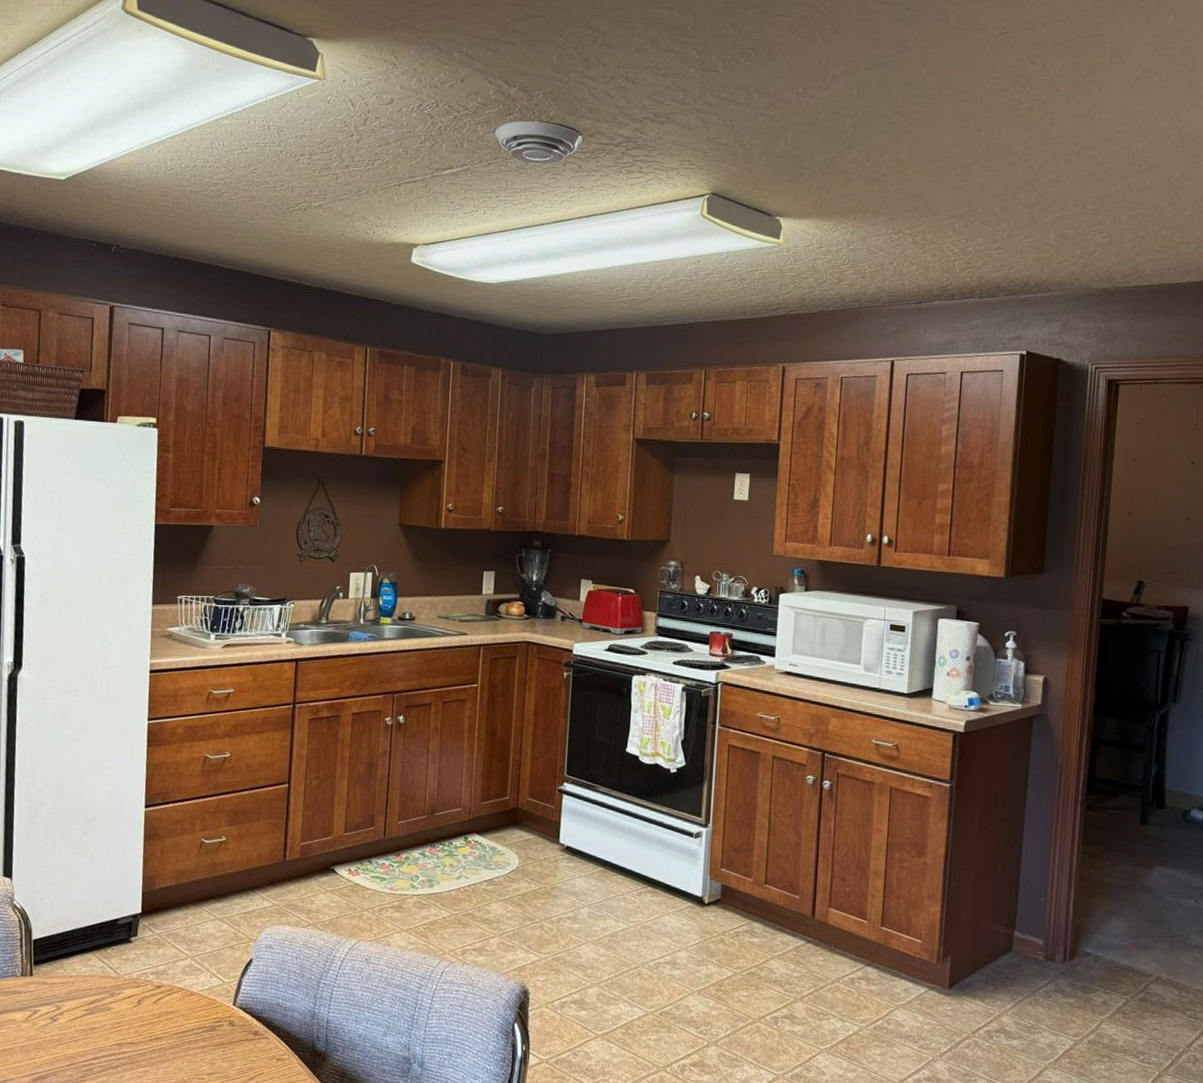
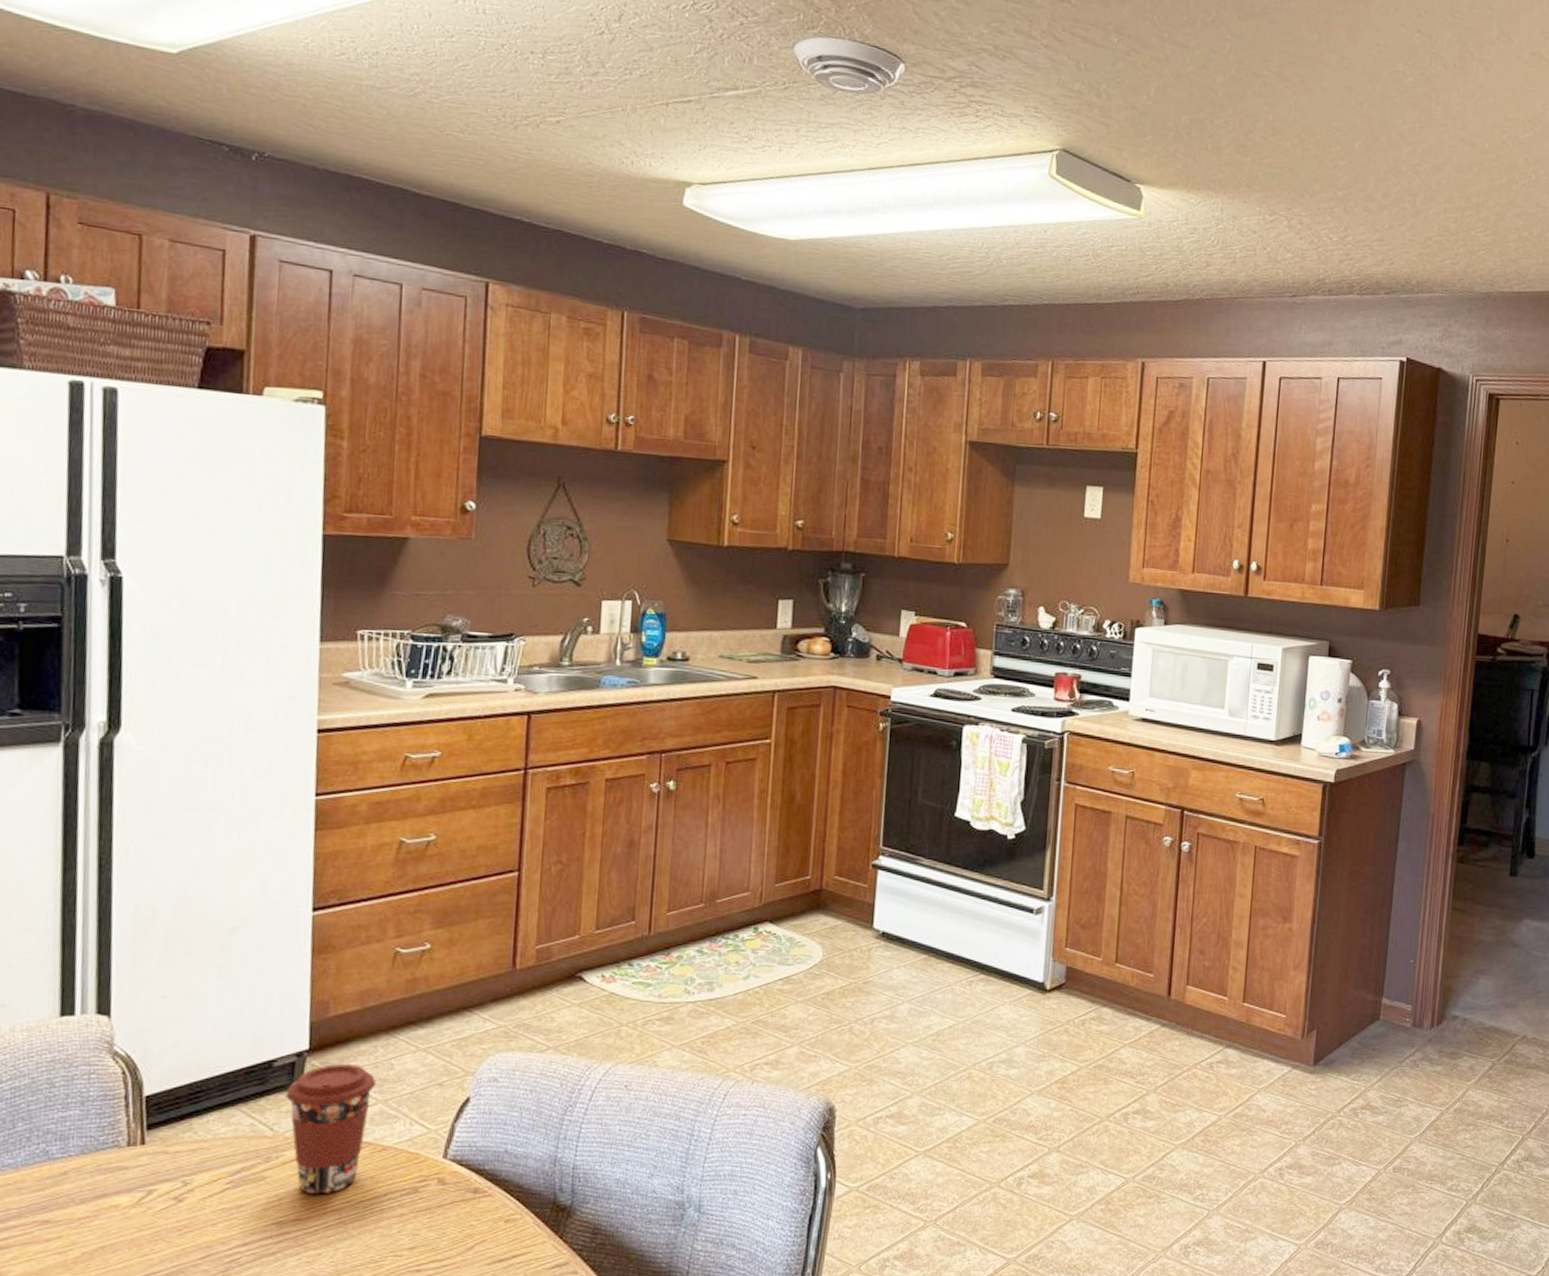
coffee cup: none [125,925,187,1026] -> present [285,1064,377,1195]

